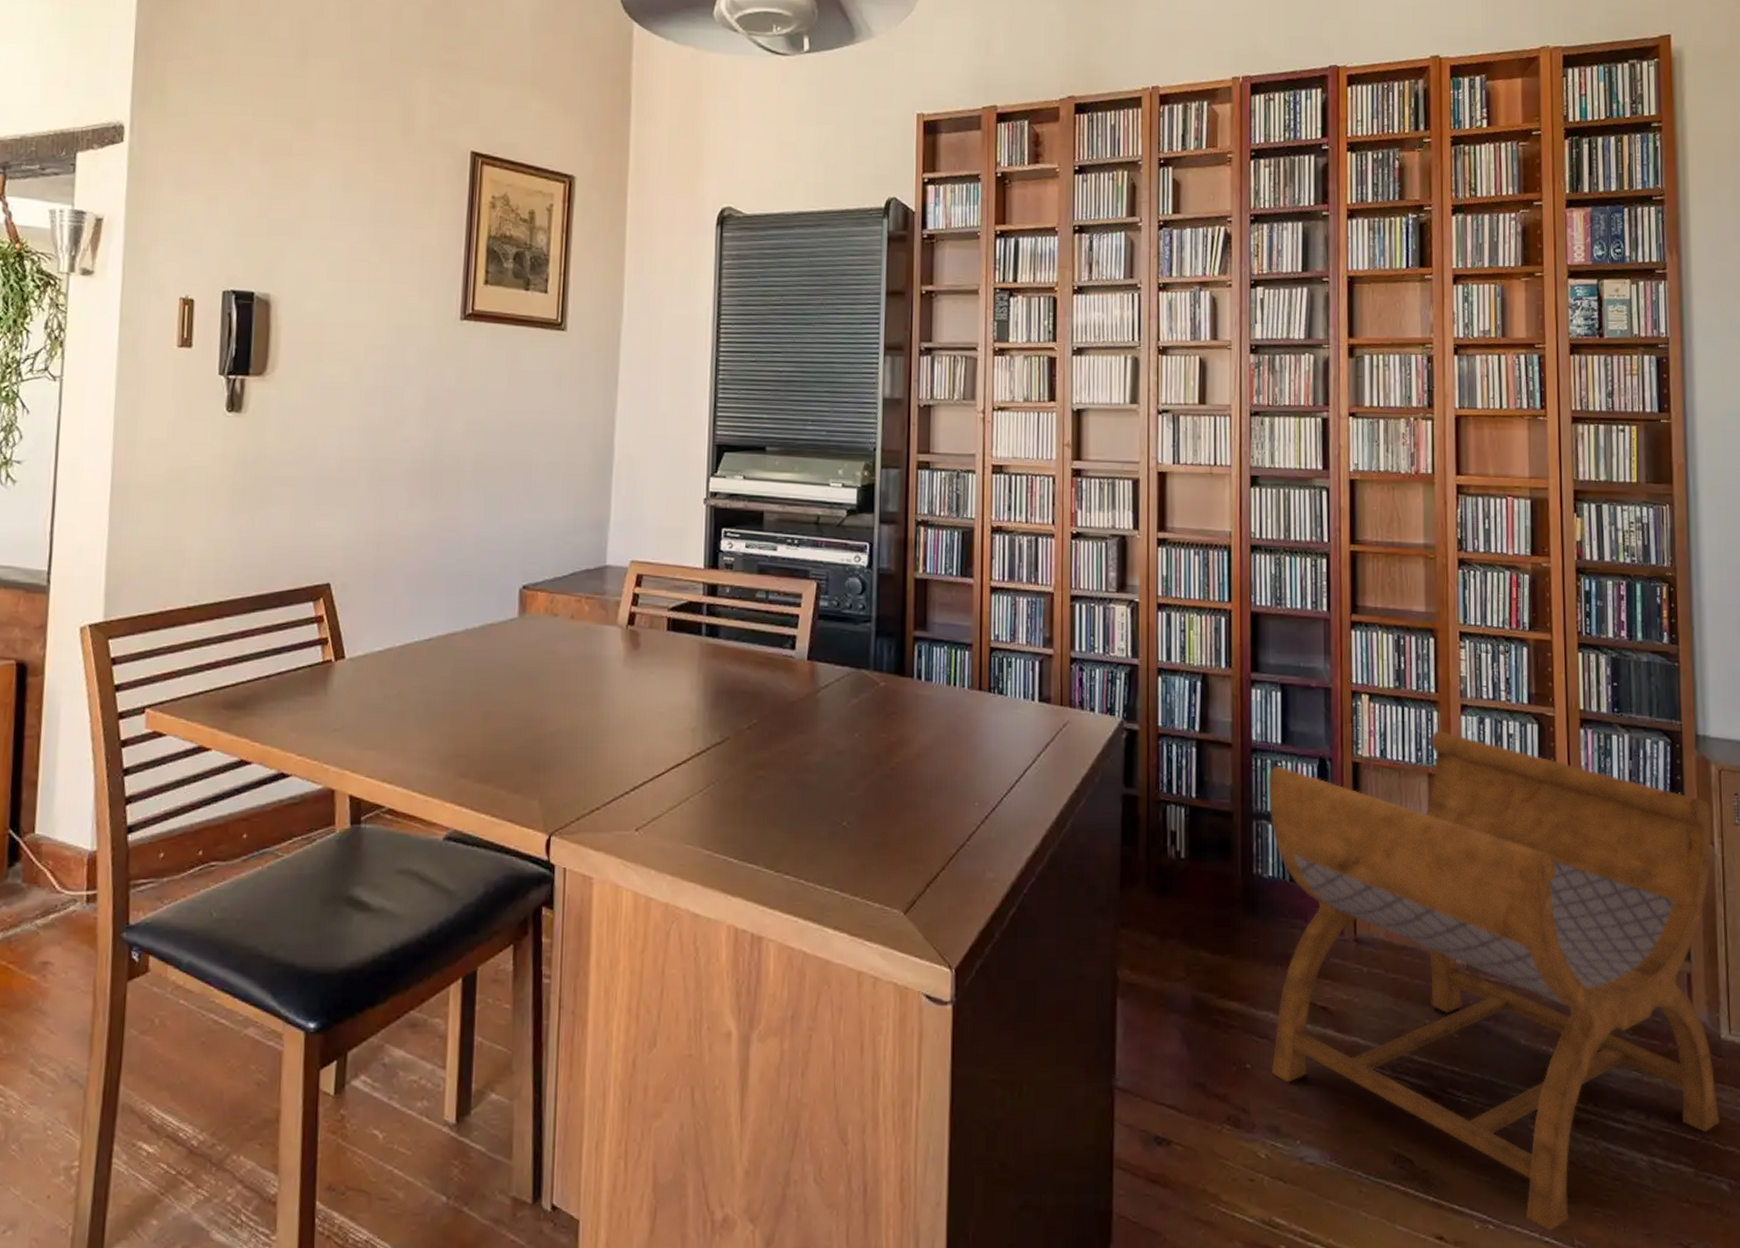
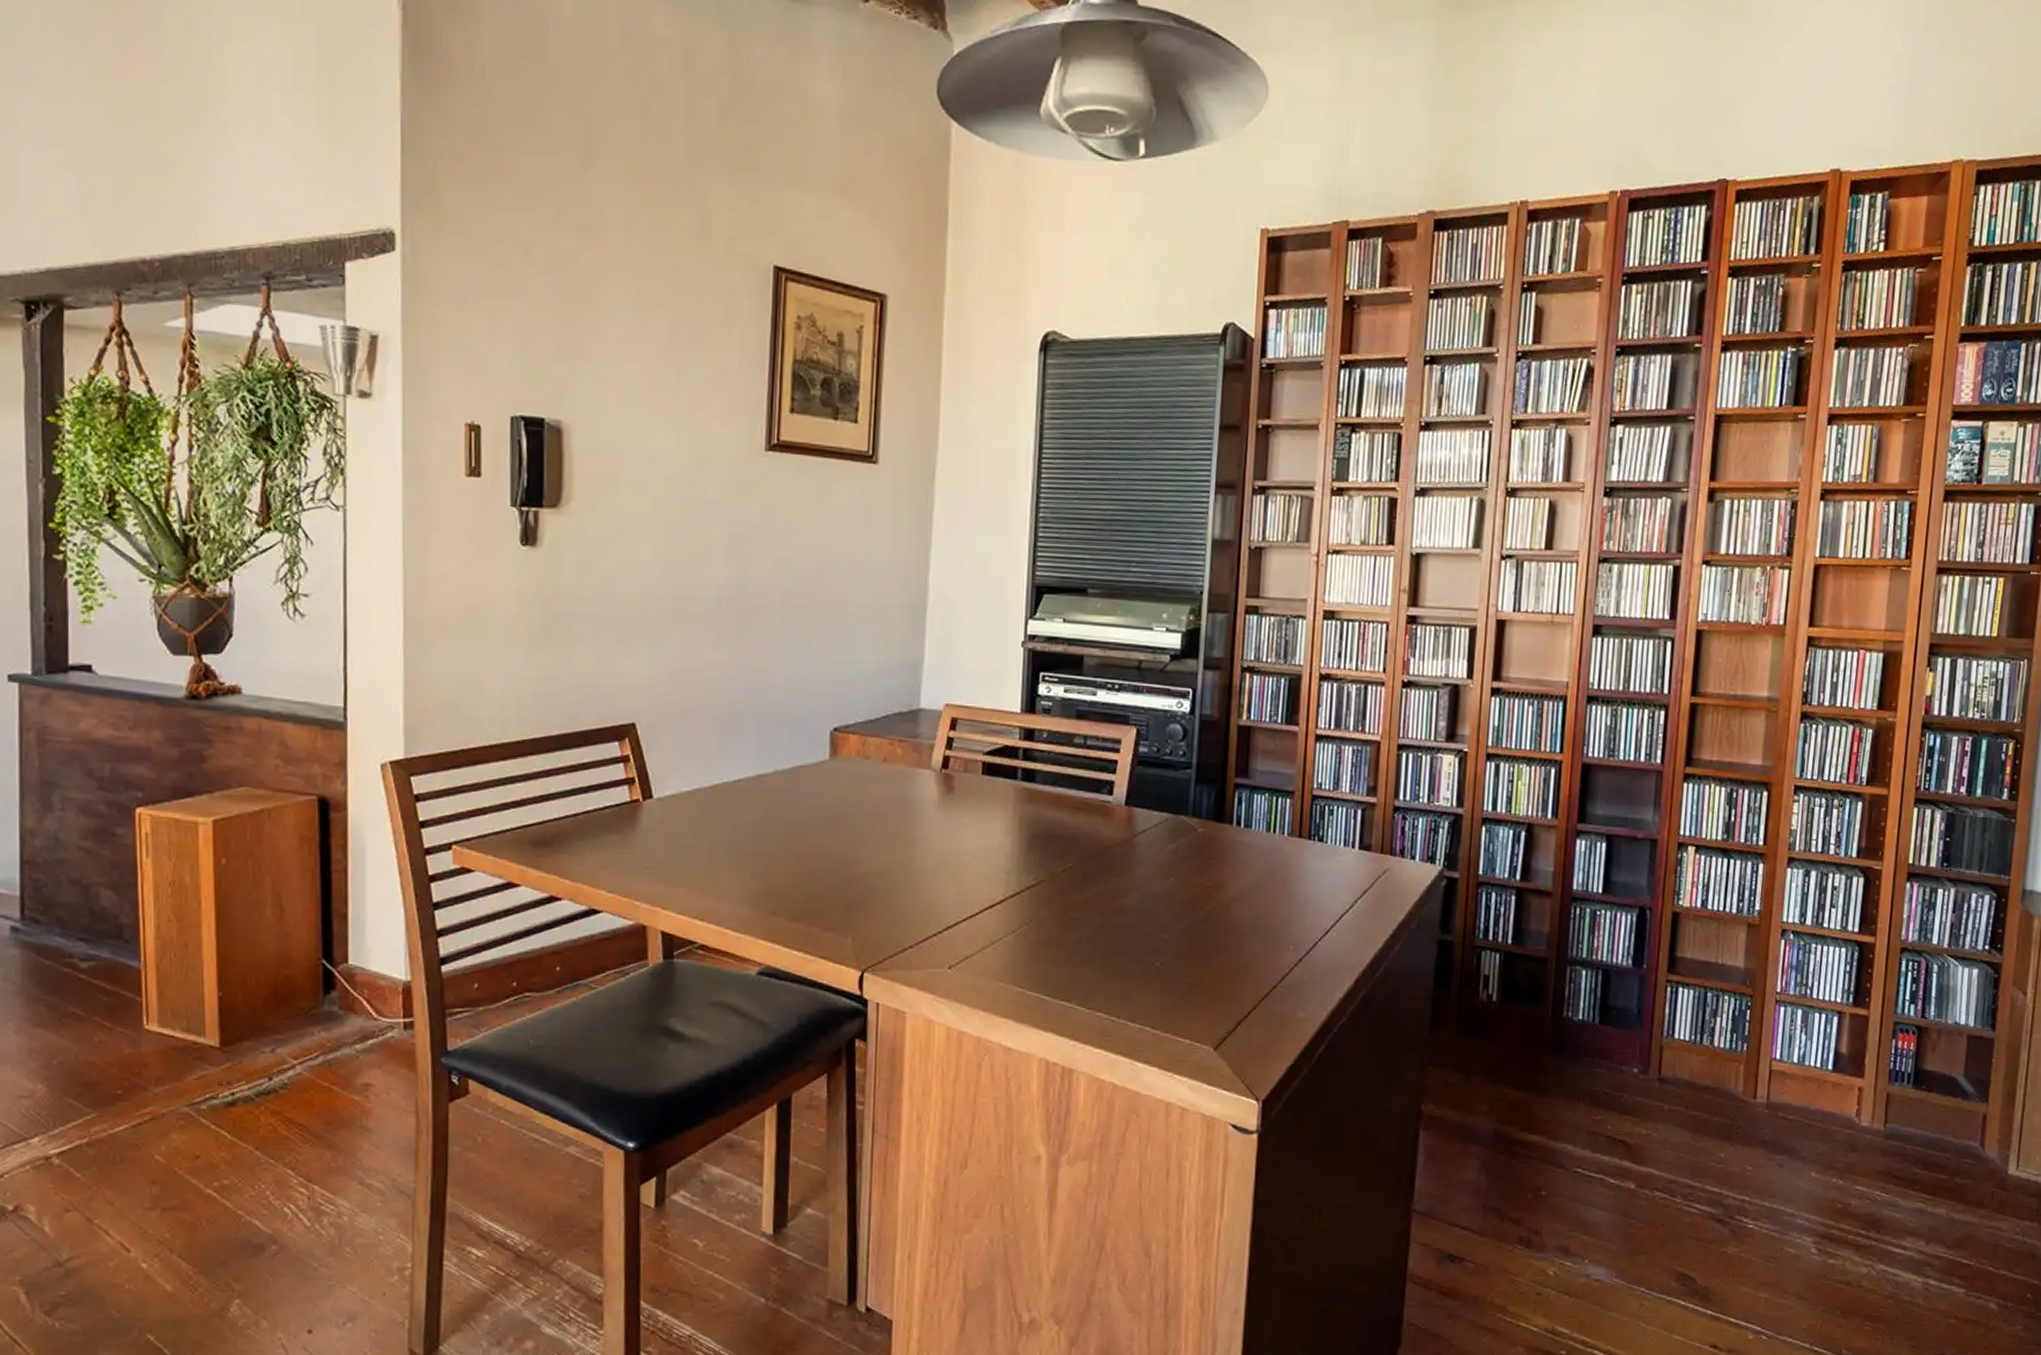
stool: present [1269,731,1719,1231] -> none [1566,883,2028,1342]

